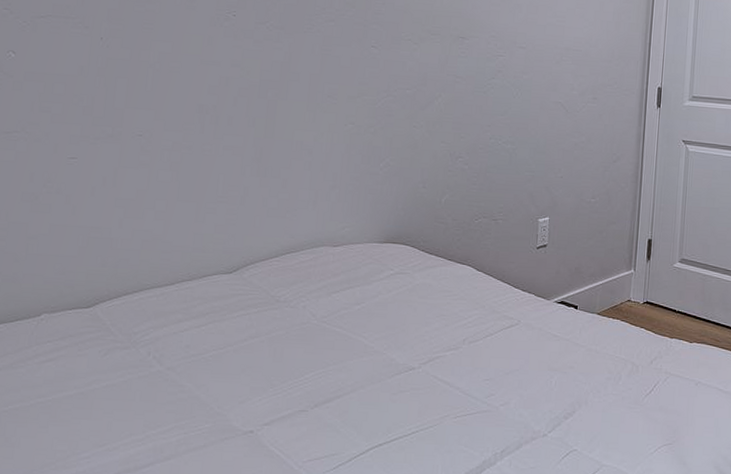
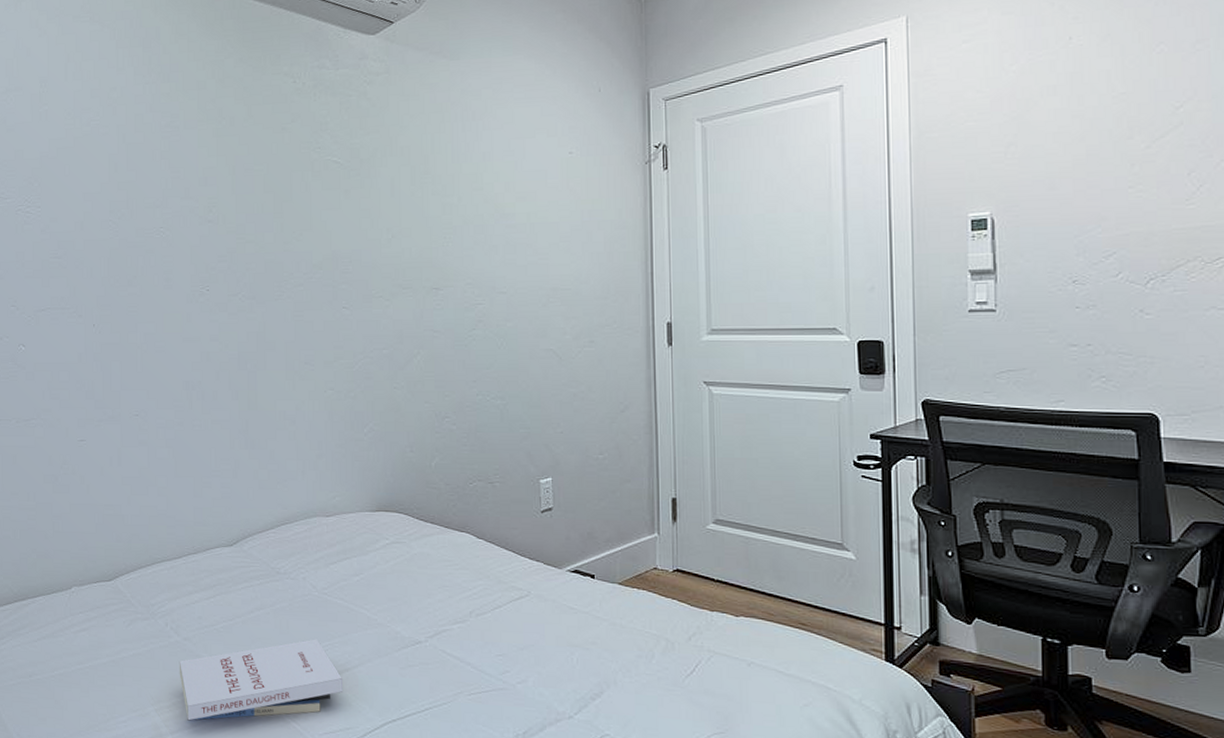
books: none [157,366,333,454] -> present [179,639,342,721]

